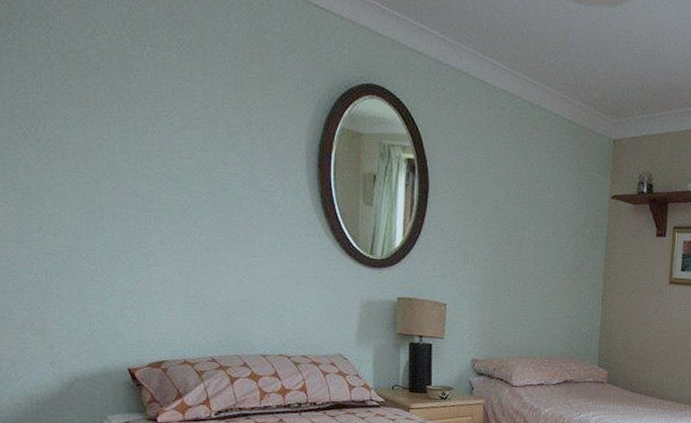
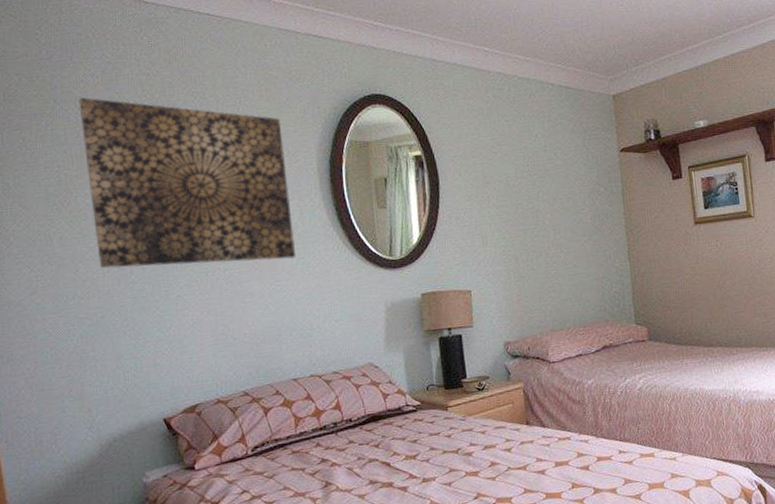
wall art: none [50,15,275,238] -> present [78,97,296,269]

